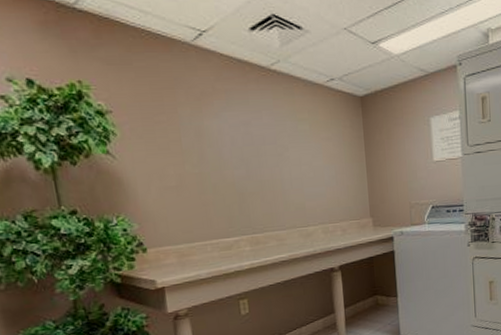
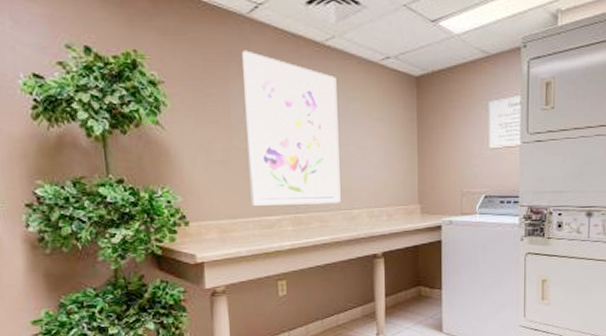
wall art: none [189,77,296,229] -> present [242,50,341,206]

